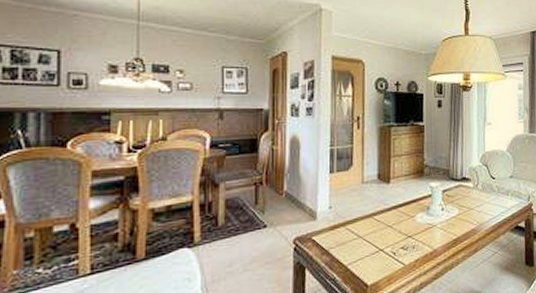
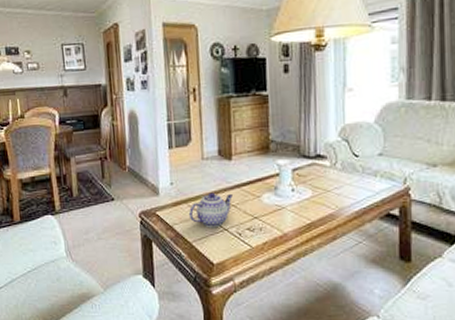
teapot: none [345,214,389,250] -> present [188,192,233,228]

